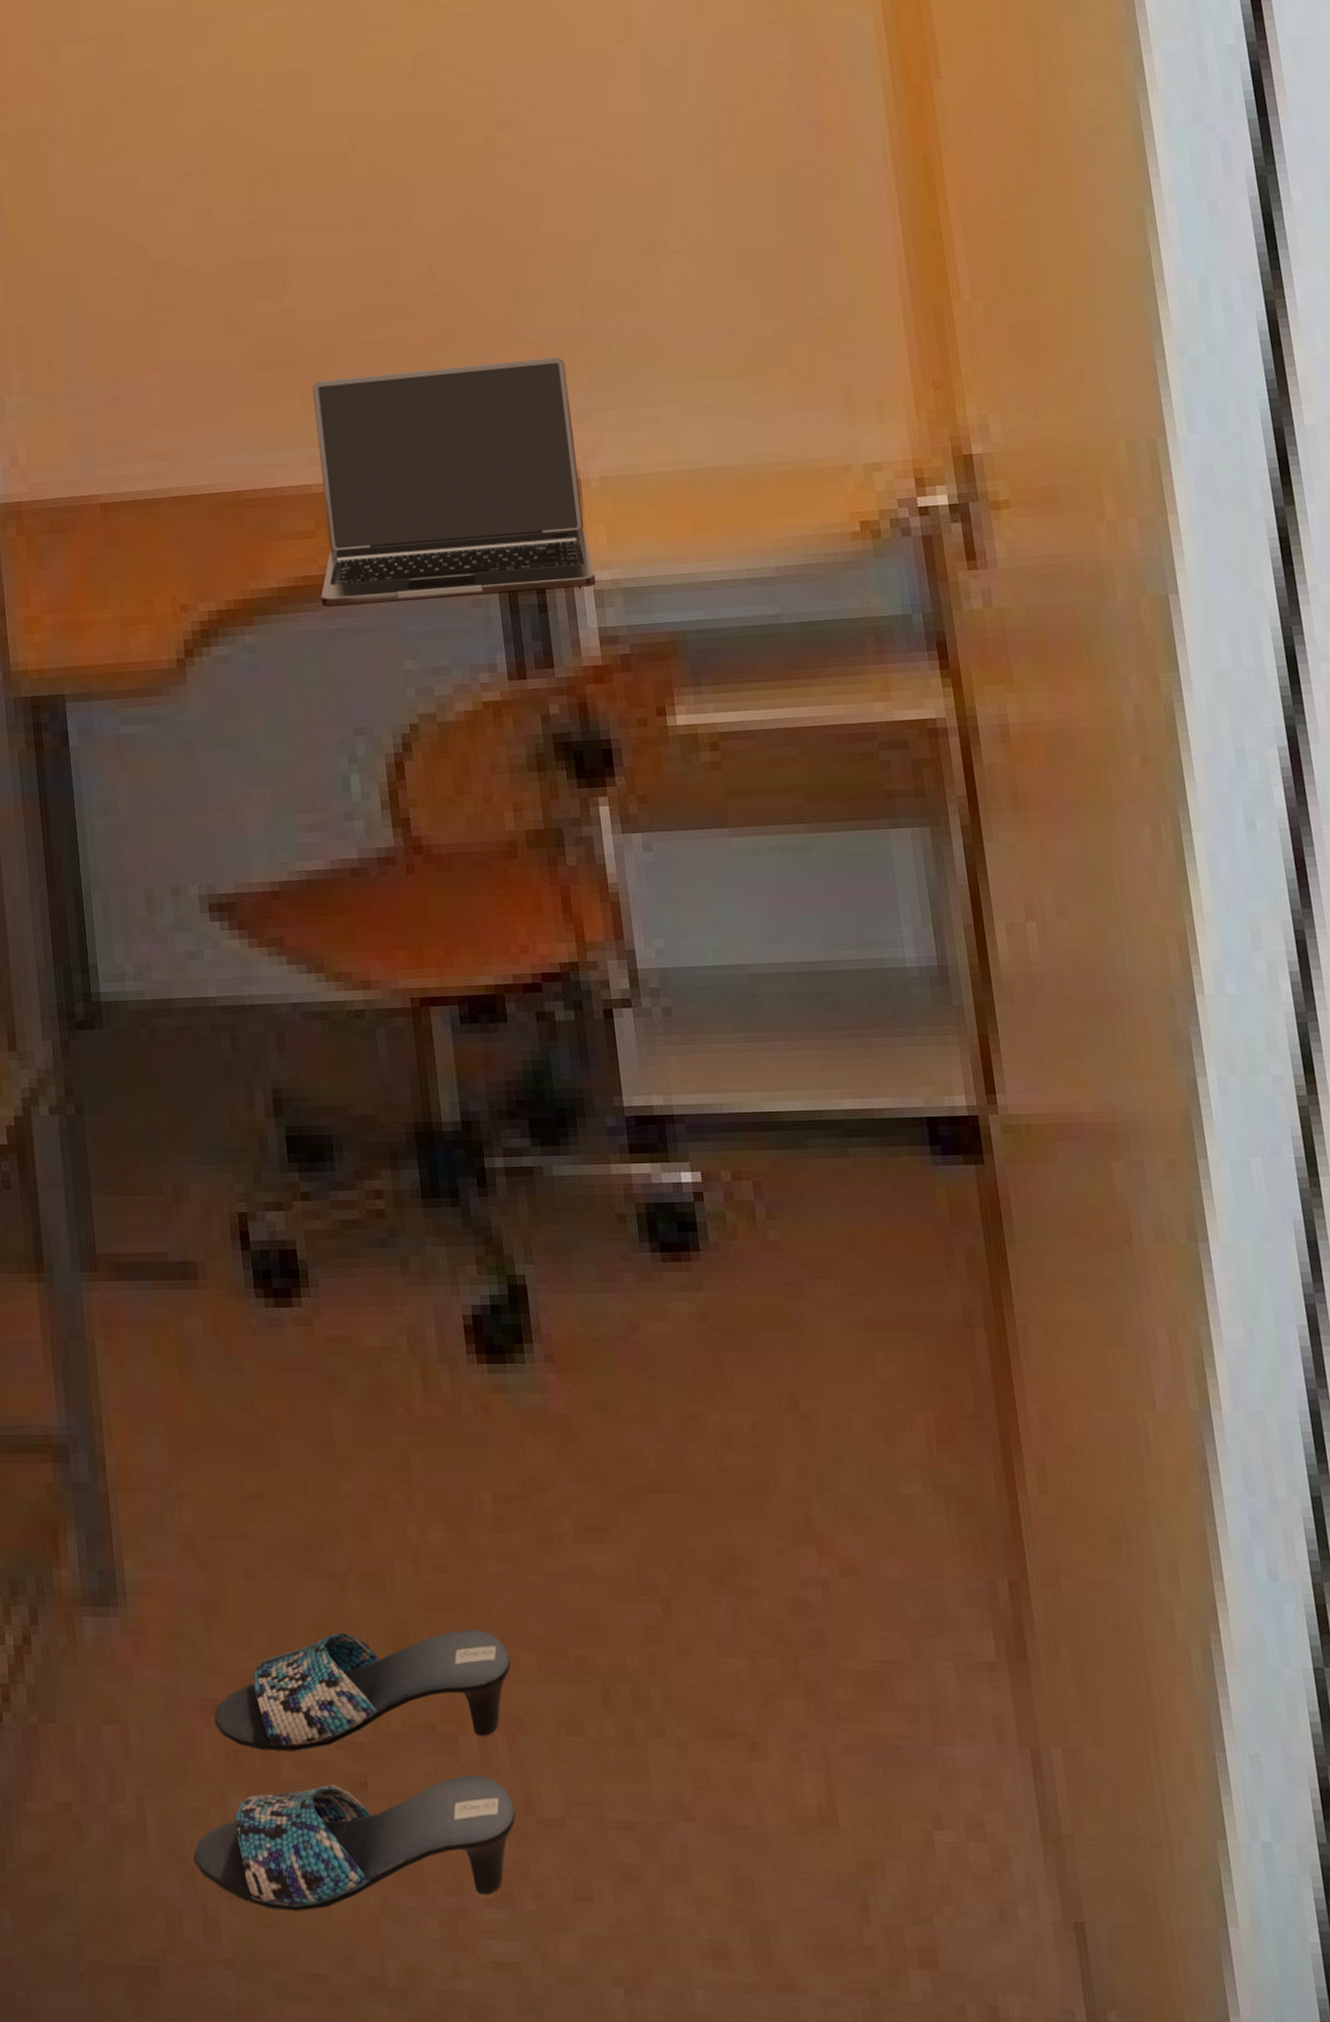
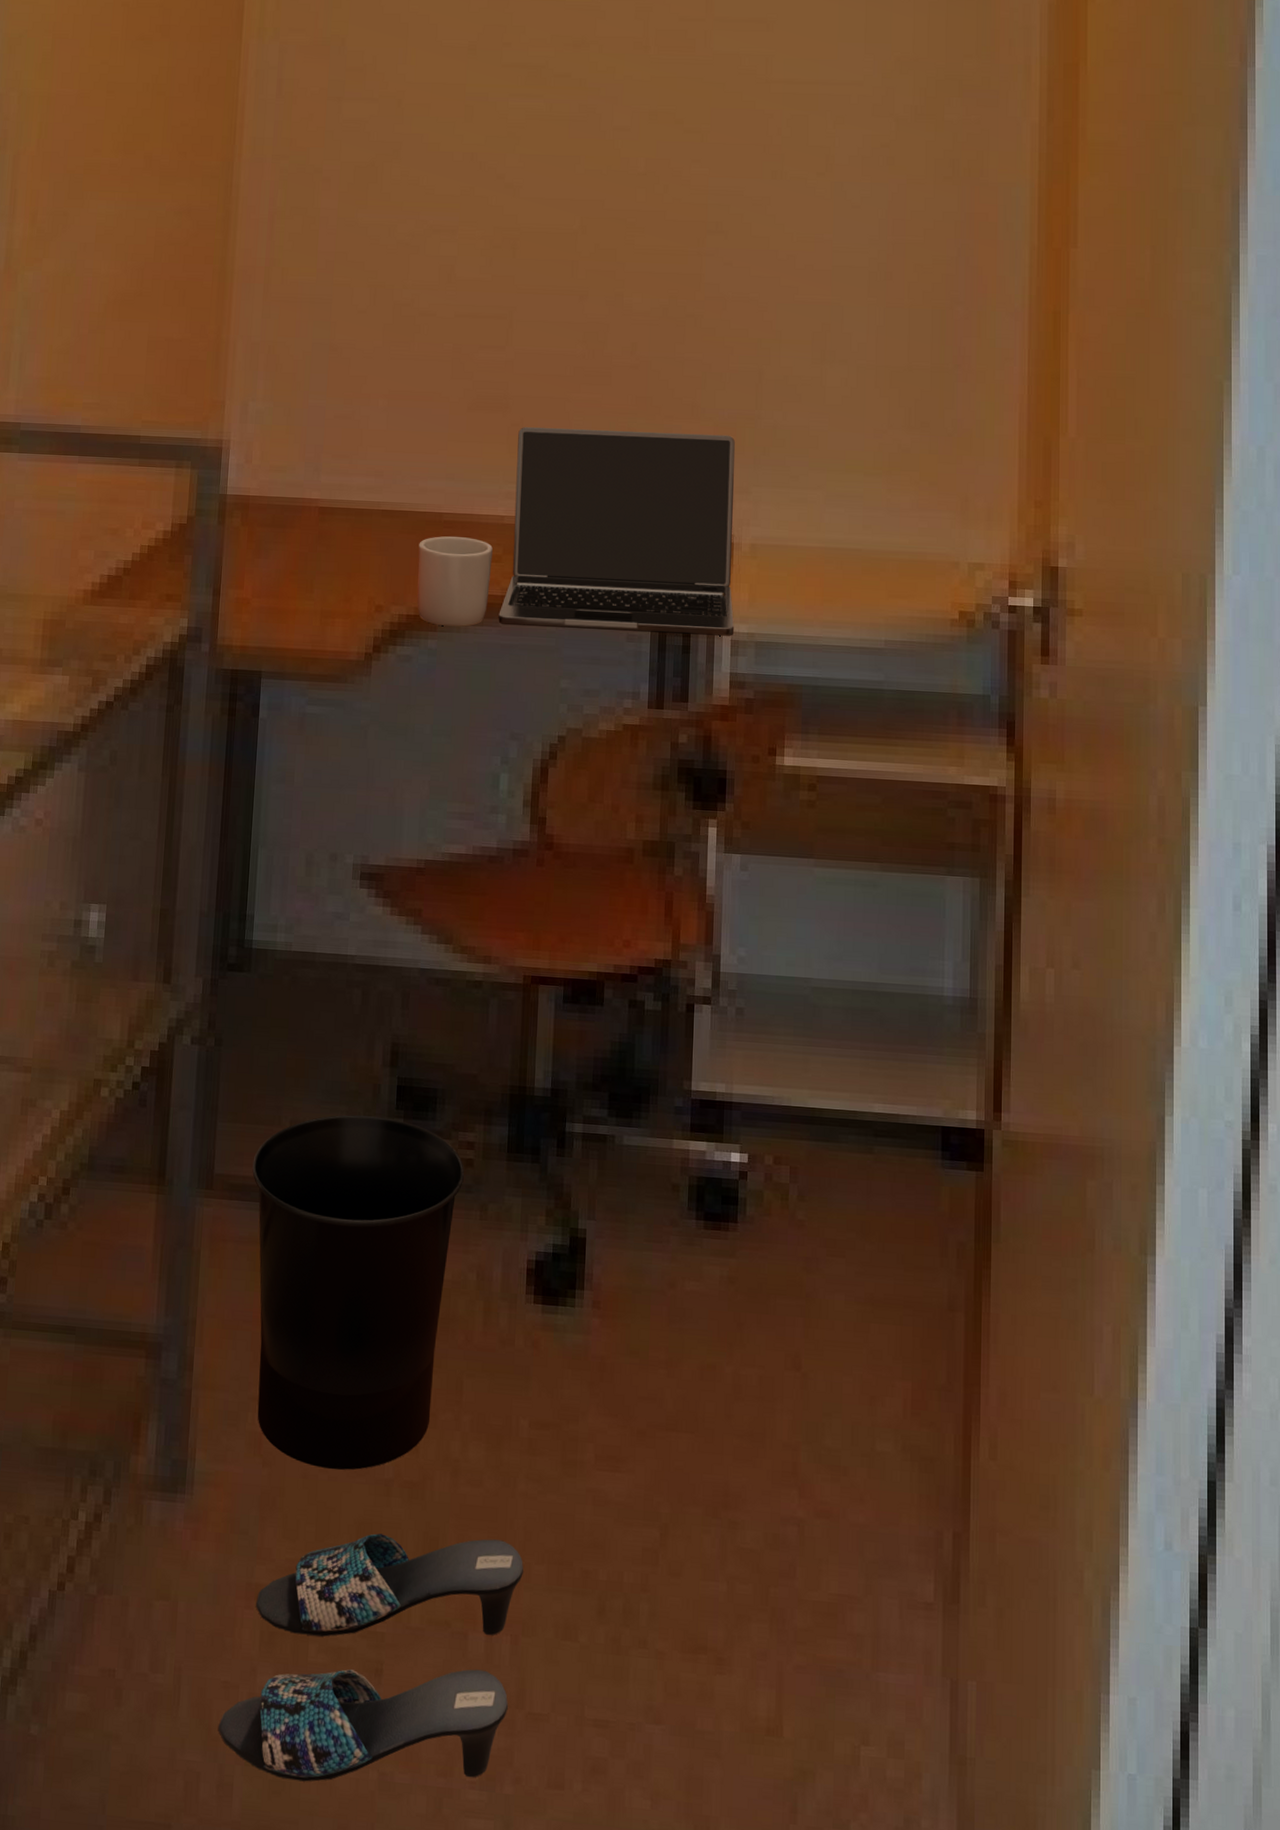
waste bin: none [137,1172,379,1566] -> present [252,1114,464,1470]
mug: none [218,514,307,619] -> present [417,536,493,628]

